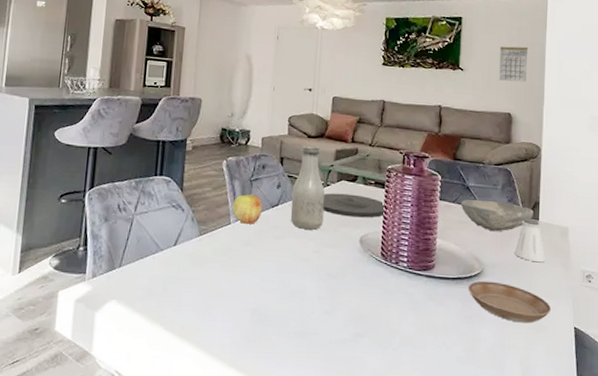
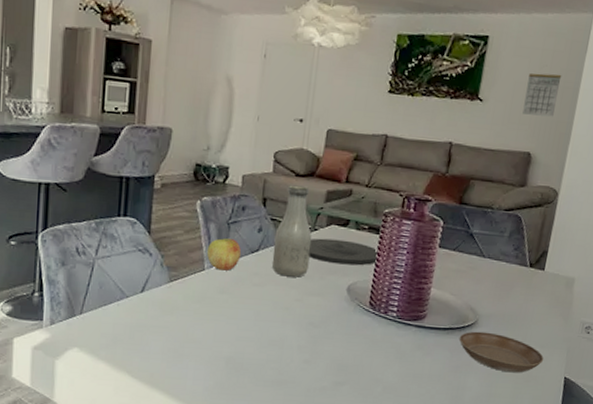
bowl: present [460,199,533,231] -> none [461,247,540,281]
saltshaker: present [515,218,546,263] -> none [514,267,546,314]

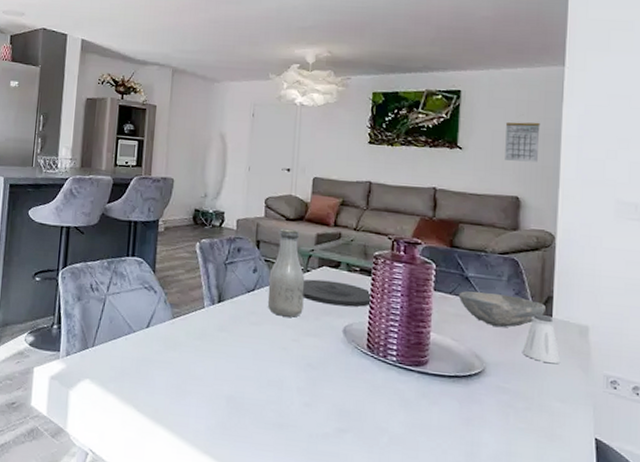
apple: present [206,238,242,271] -> none [206,278,239,309]
saucer: present [458,331,544,373] -> none [466,380,568,431]
bowl: none [461,247,540,281] -> present [458,291,546,327]
saltshaker: none [514,267,546,314] -> present [523,313,561,364]

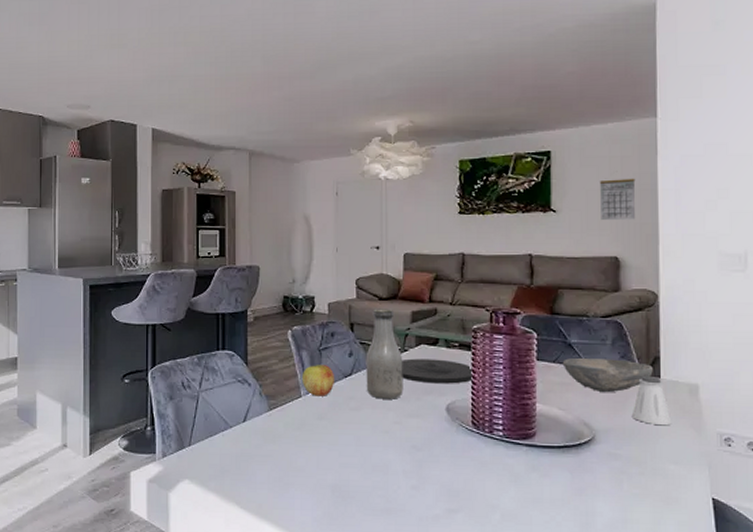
apple: none [206,278,239,309] -> present [301,365,335,396]

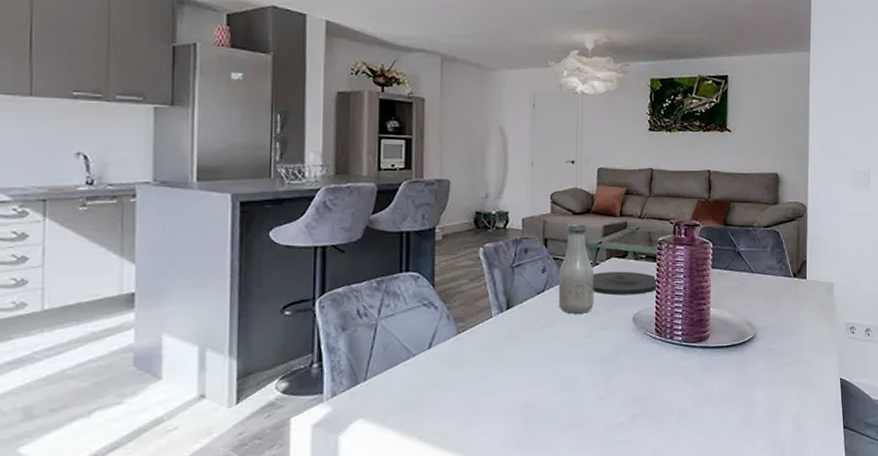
apple: present [301,365,335,396] -> none [493,282,528,315]
bowl: present [562,357,653,392] -> none [732,264,801,294]
calendar: present [600,178,636,220] -> none [766,104,793,141]
saltshaker: present [633,375,672,426] -> none [785,277,814,321]

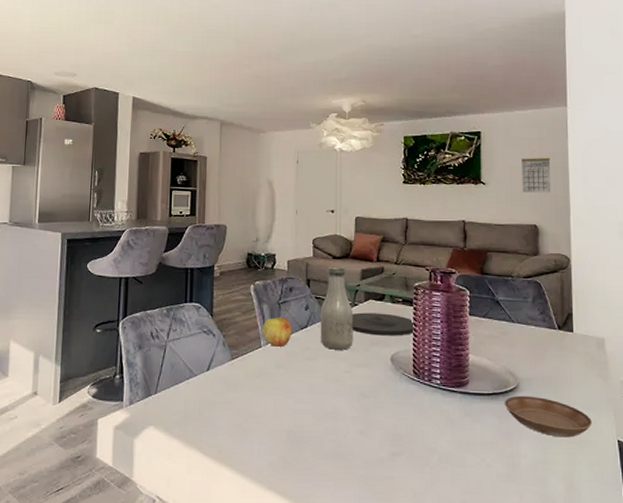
apple: none [493,282,528,315] -> present [262,317,293,347]
saucer: none [742,344,820,382] -> present [504,395,593,438]
calendar: none [766,104,793,141] -> present [522,157,551,193]

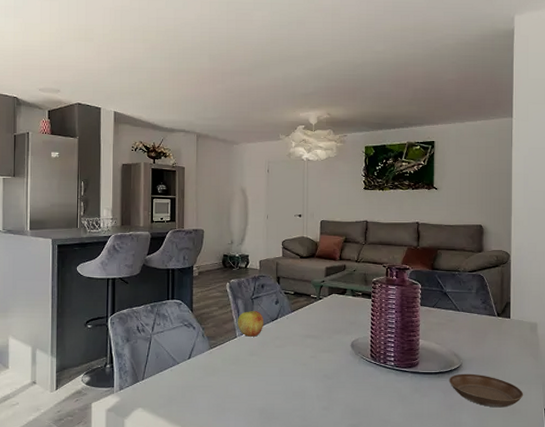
bottle: present [320,266,353,350] -> none [289,265,319,338]
plate: present [352,312,415,336] -> none [317,305,373,325]
calendar: present [522,157,551,193] -> none [470,164,496,196]

